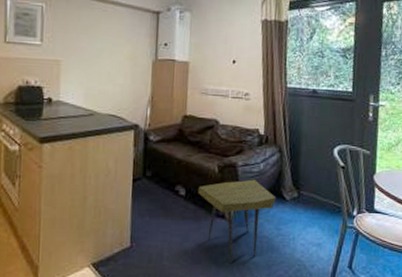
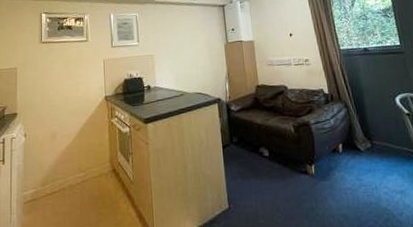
side table: present [198,179,276,264] -> none [279,135,352,218]

